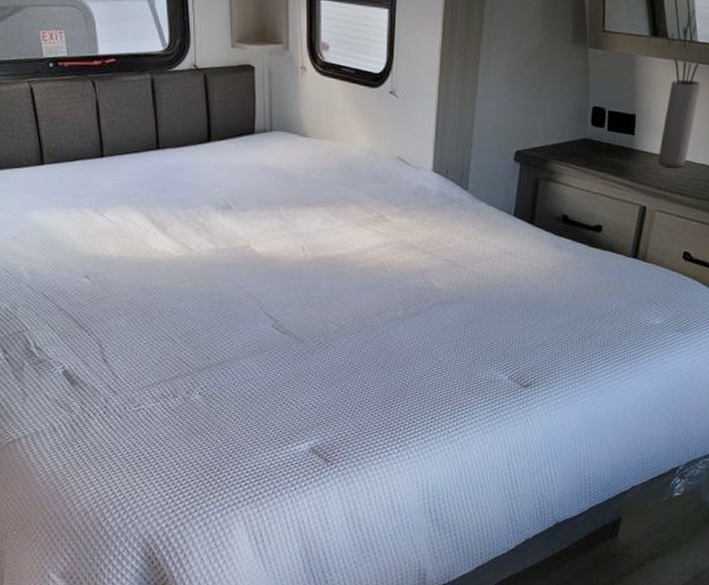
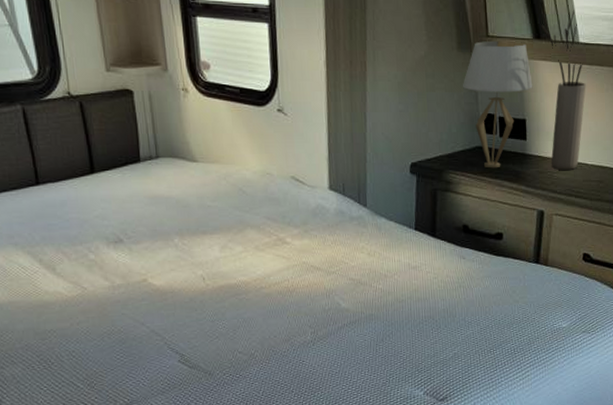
table lamp: none [574,36,646,161] -> present [462,40,533,169]

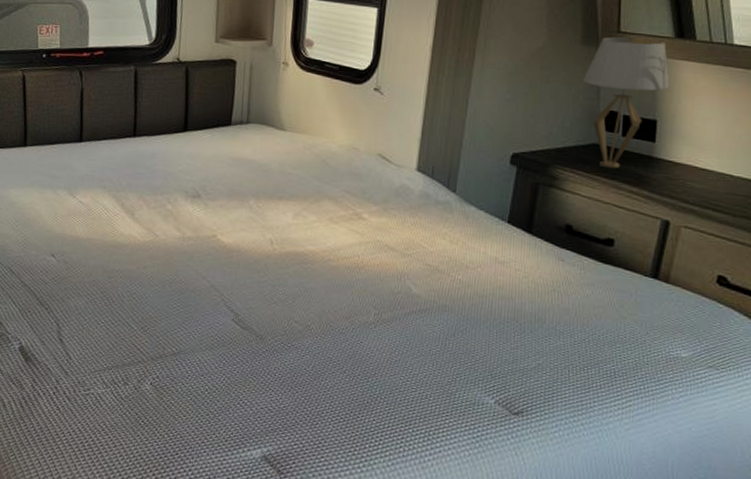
vase: present [541,10,586,171] -> none [684,10,739,181]

